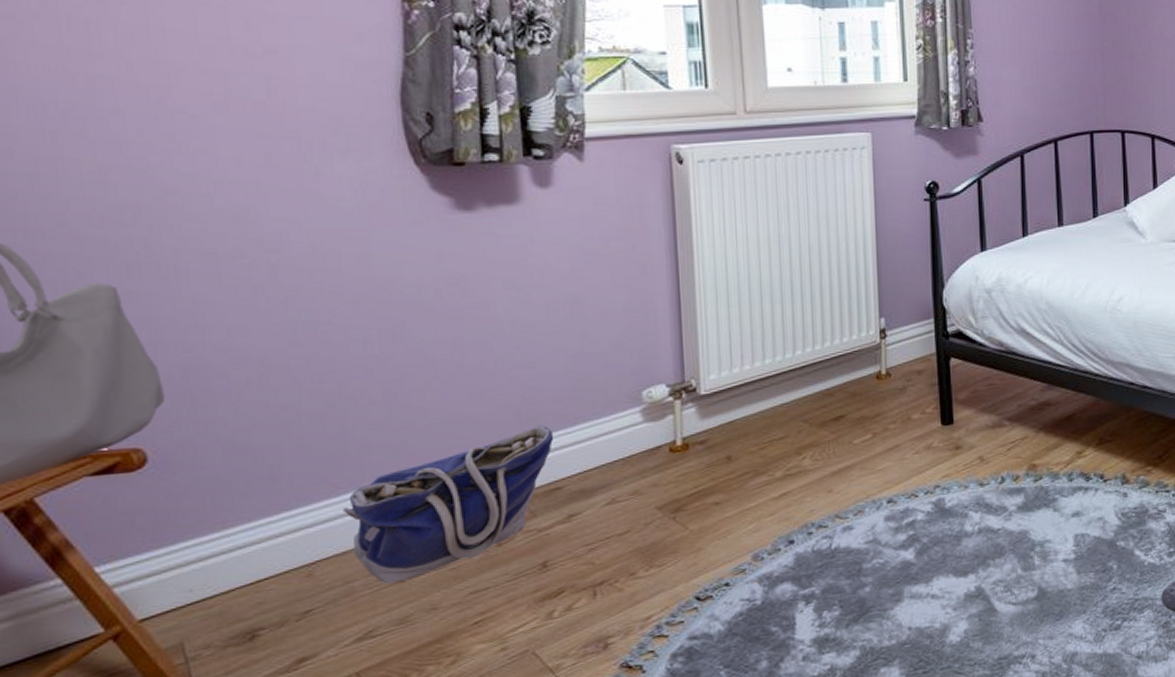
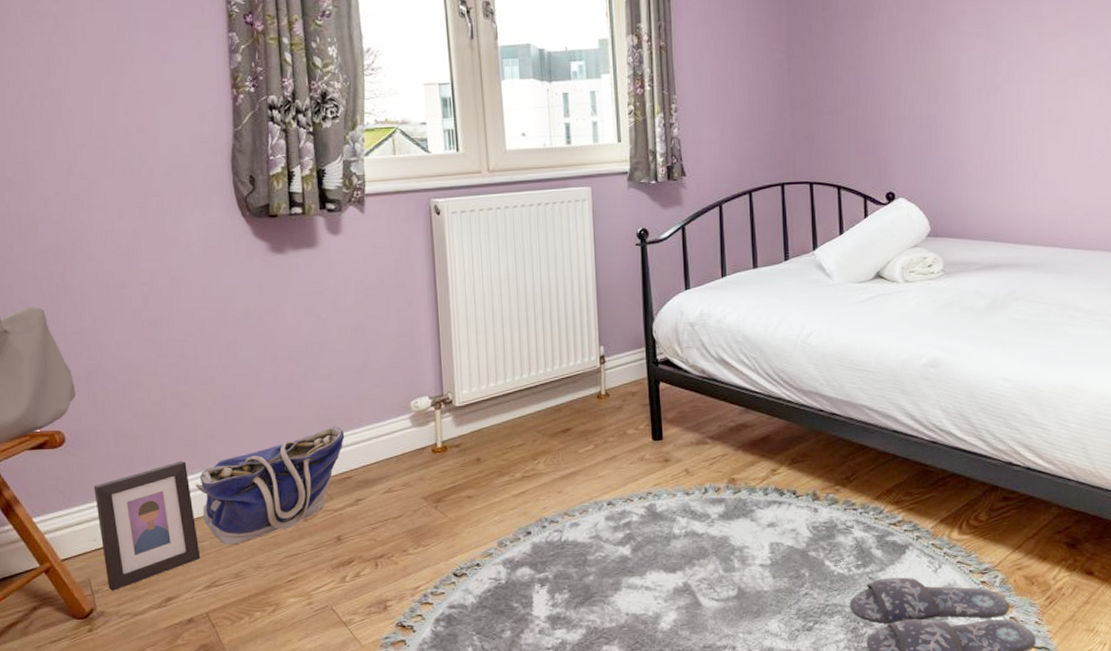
picture frame: none [190,479,350,656] -> present [93,460,201,591]

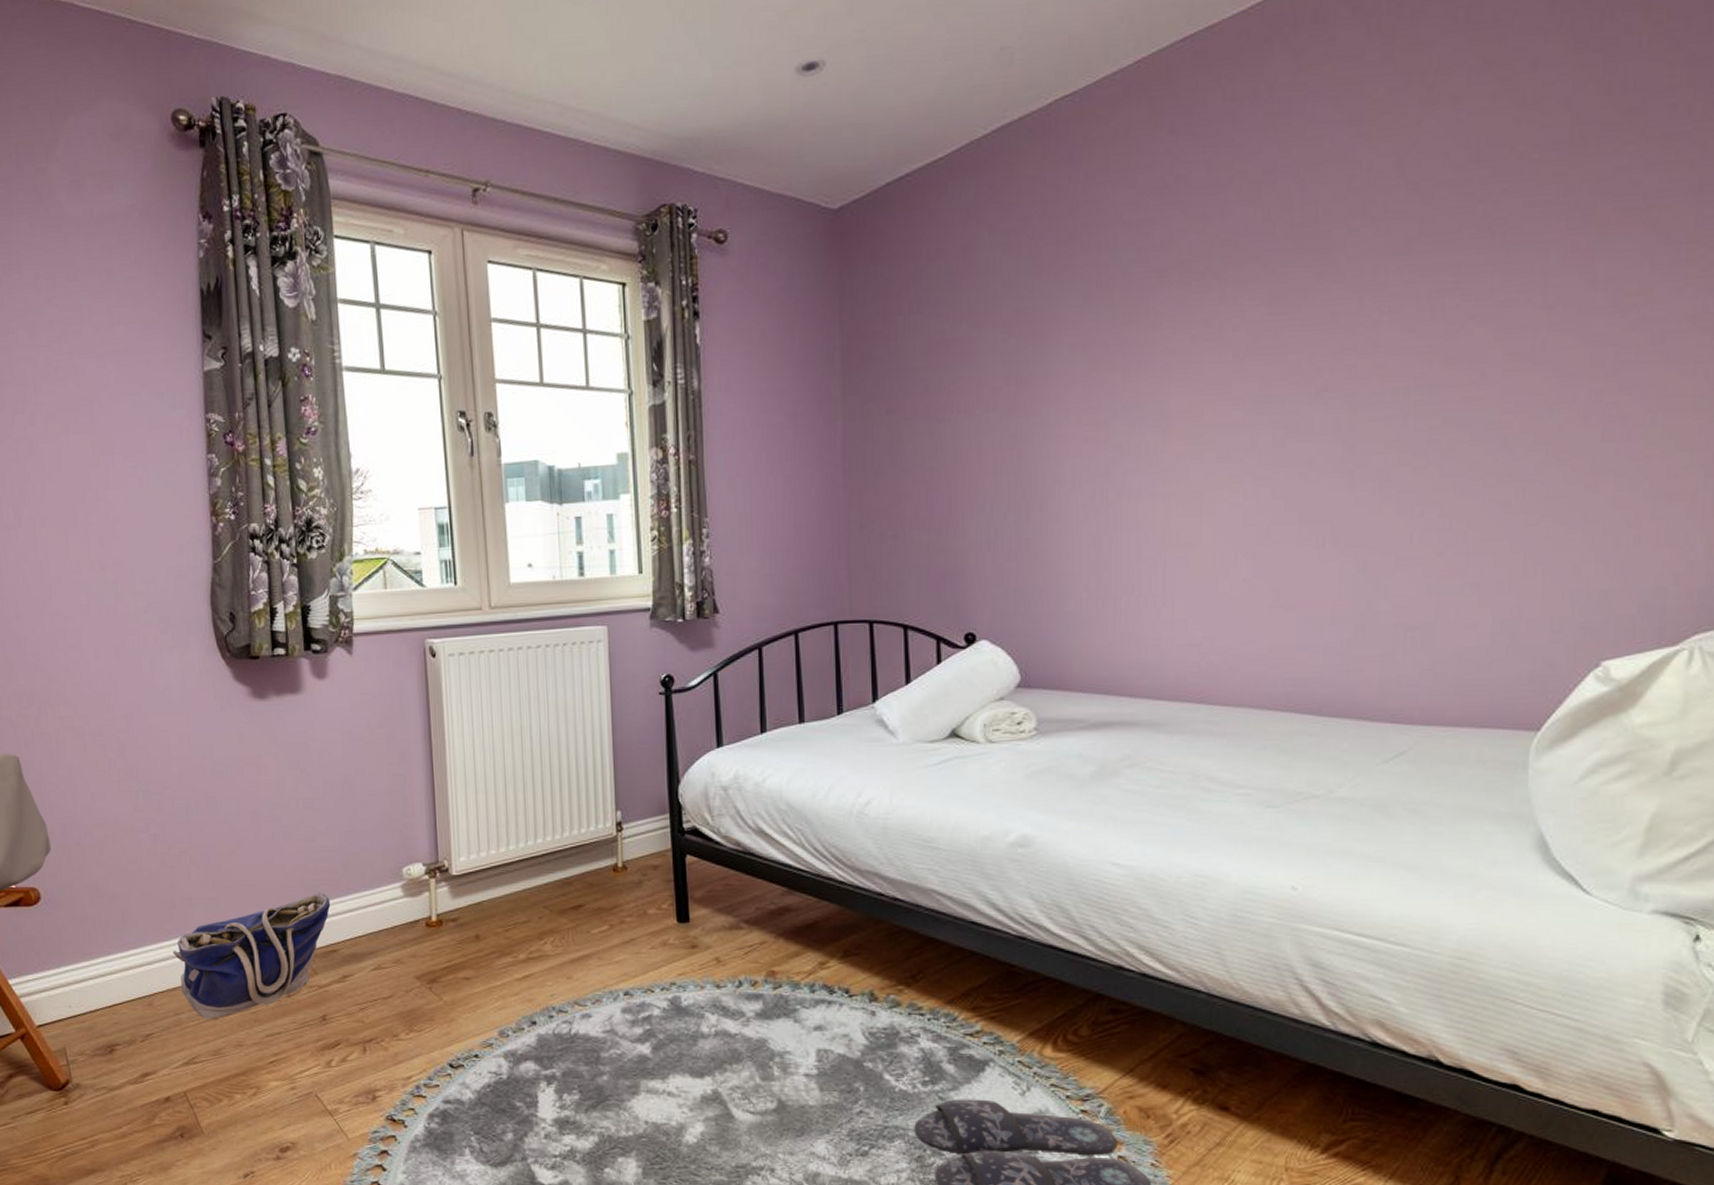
picture frame: present [93,460,201,591] -> none [69,924,179,1062]

